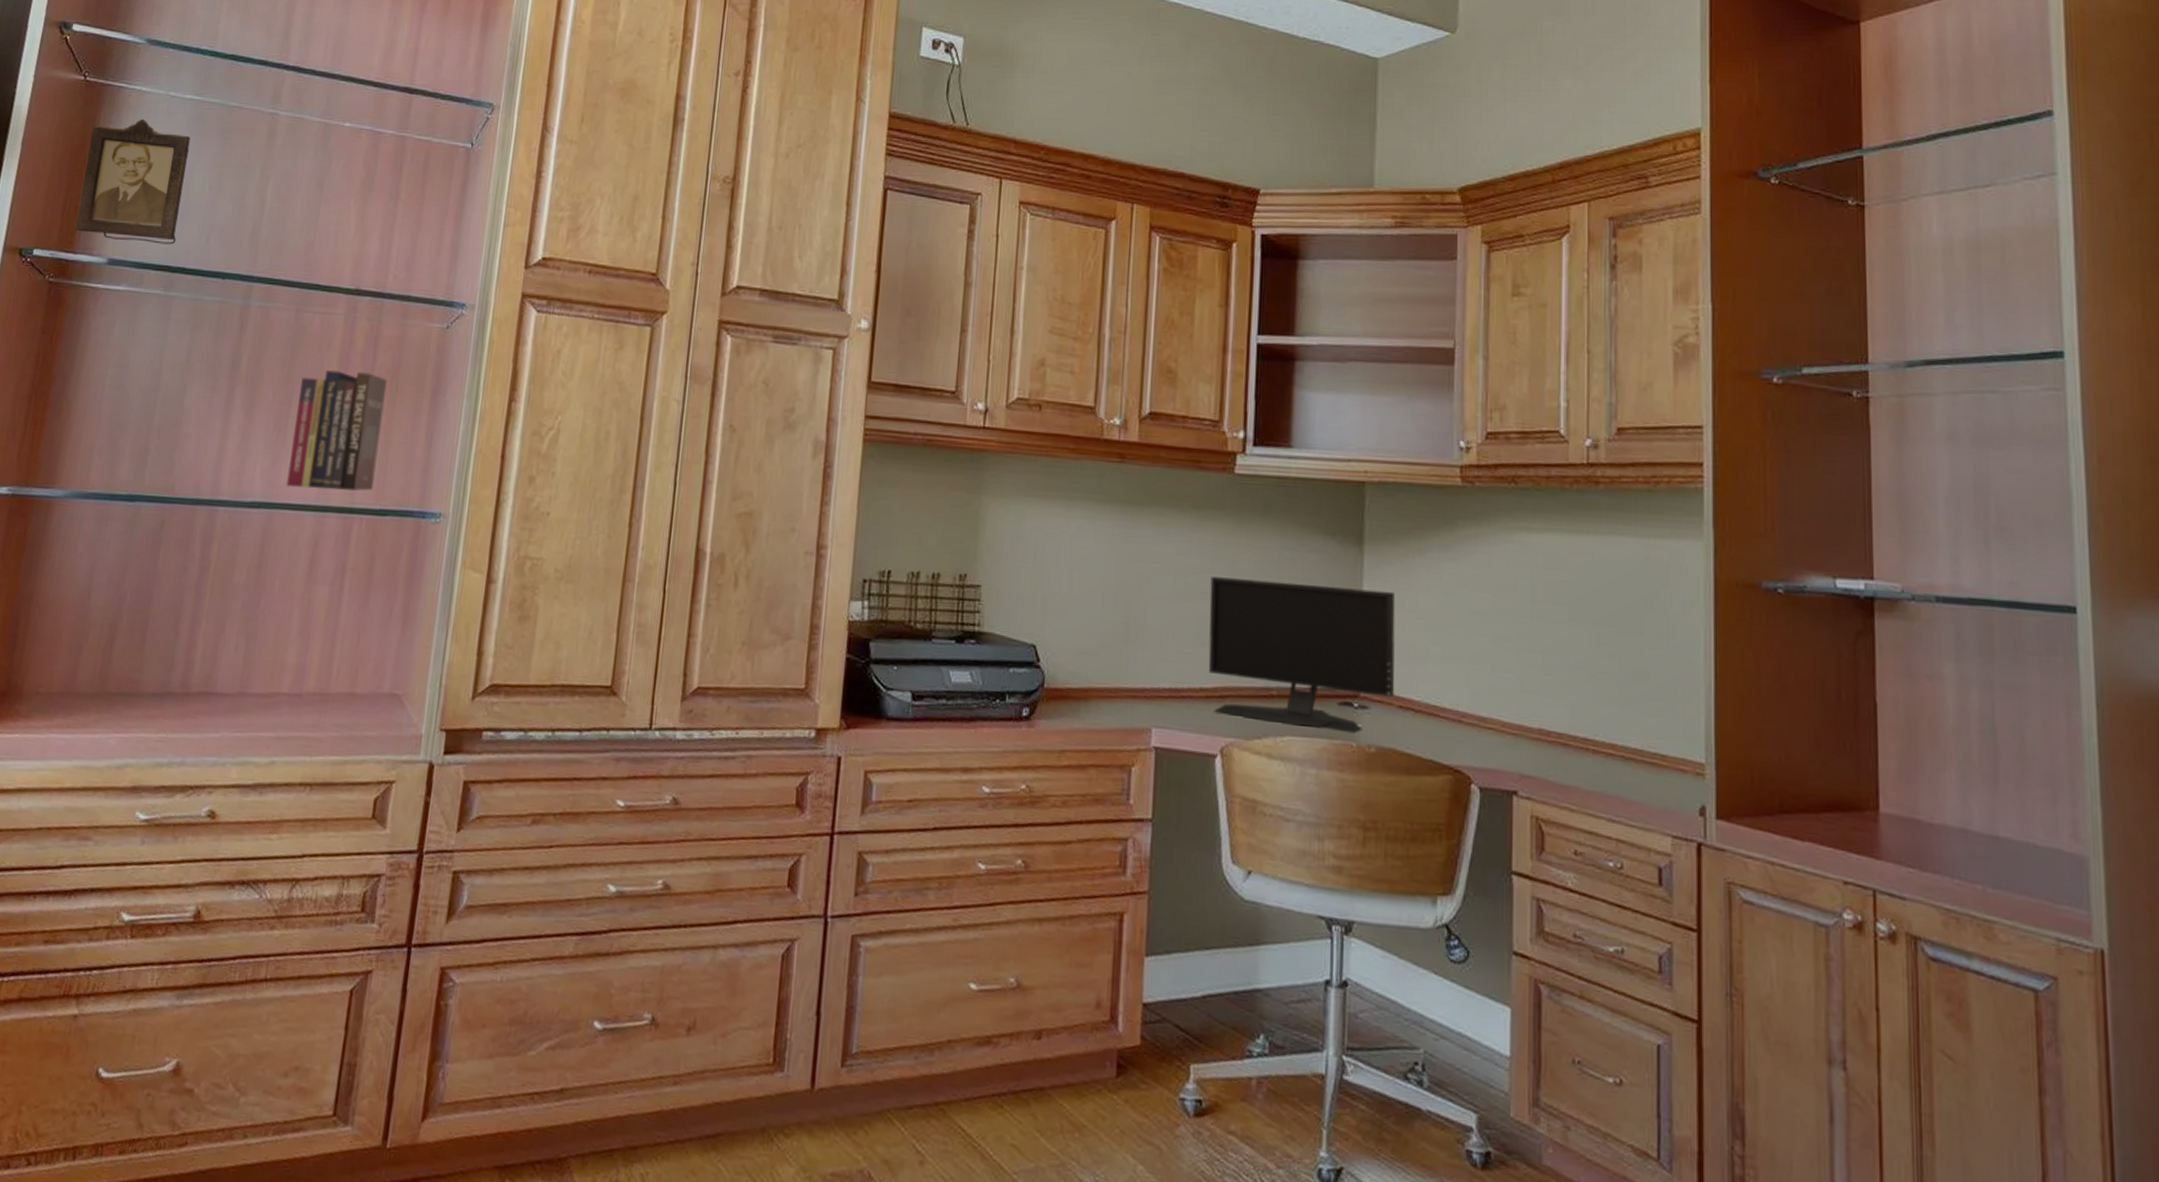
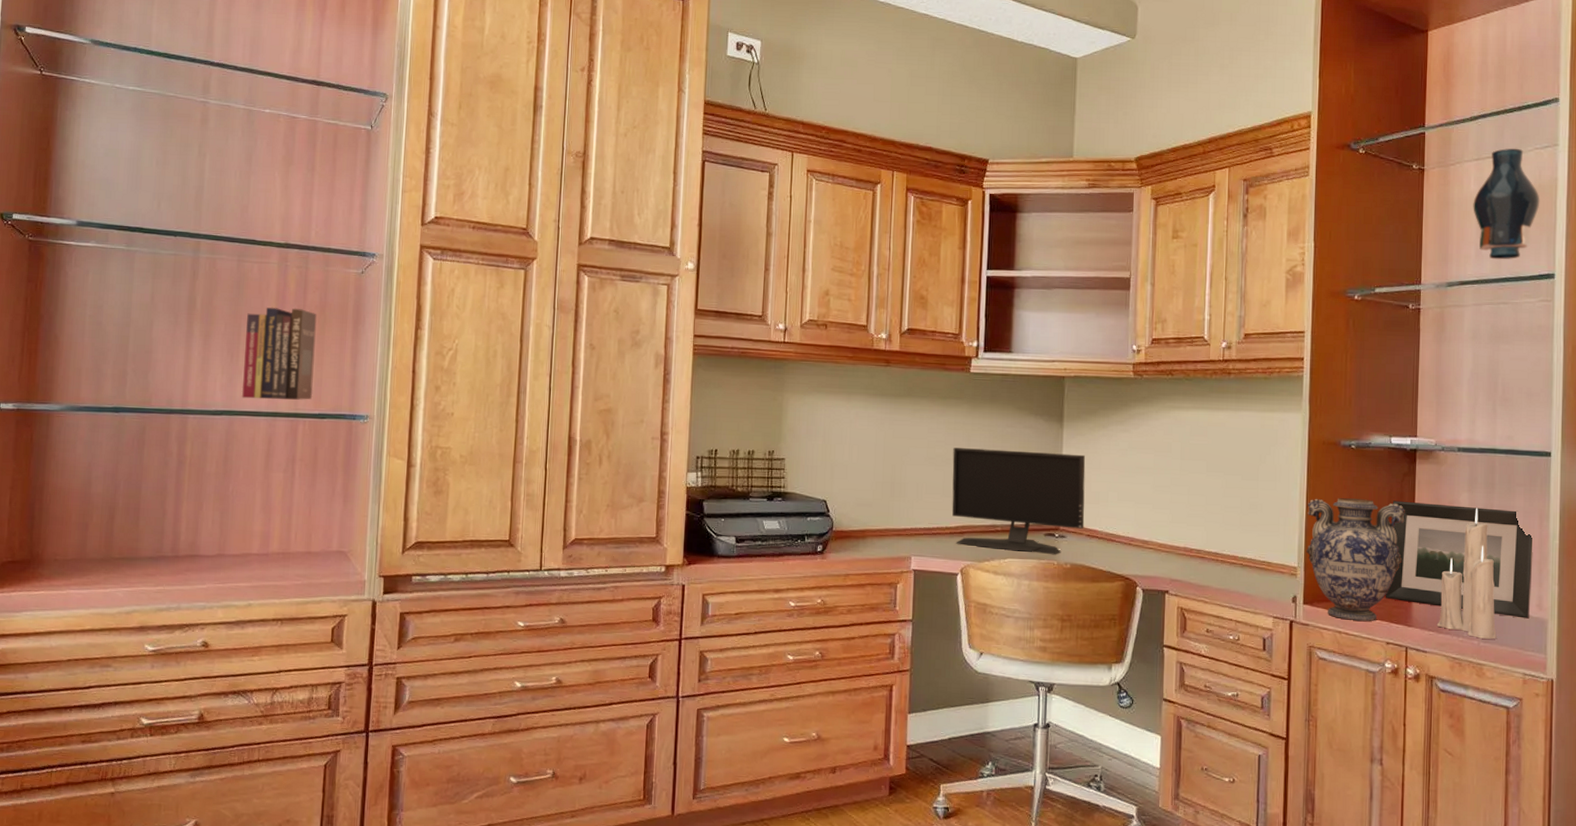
photo frame: present [74,119,191,245] -> none [46,107,137,209]
vase: none [1717,664,1862,849] -> present [1306,498,1405,621]
picture frame: none [1838,671,2061,855] -> present [1385,500,1533,619]
candle: none [1918,685,2011,884] -> present [1436,508,1497,639]
vase: none [1937,178,2036,331] -> present [1473,148,1540,260]

